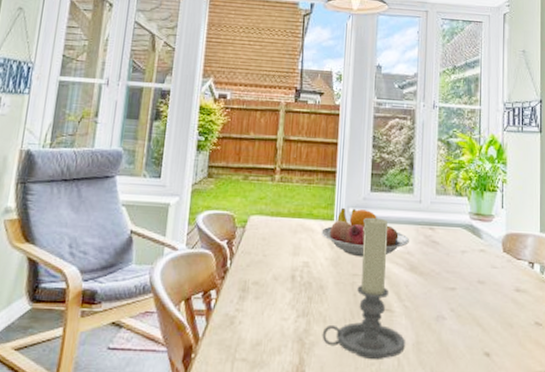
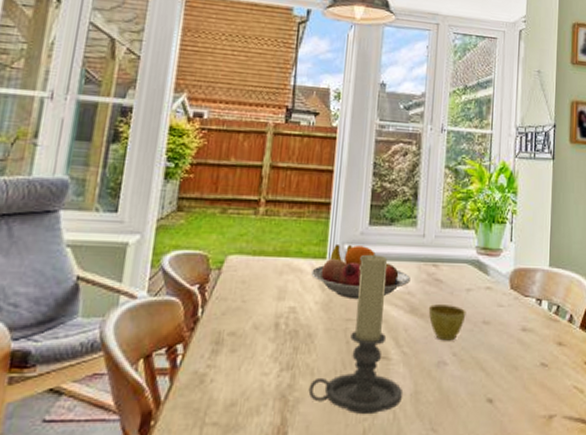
flower pot: none [426,264,462,298] -> present [428,304,466,341]

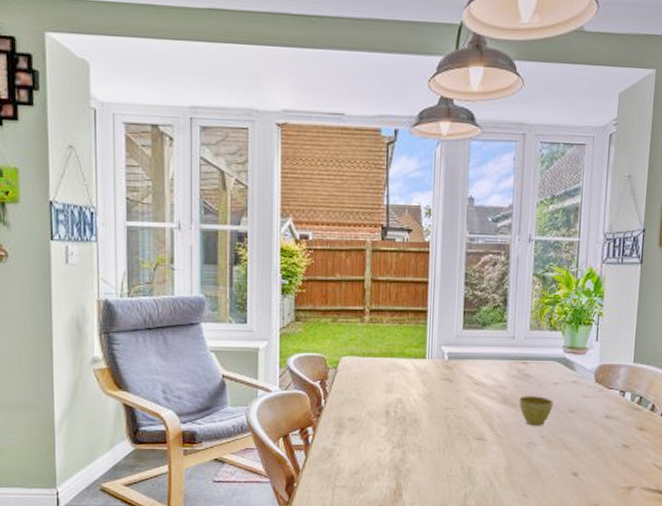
candle holder: present [308,254,402,415] -> none [417,354,497,483]
fruit bowl: present [311,243,410,300] -> none [414,345,502,392]

